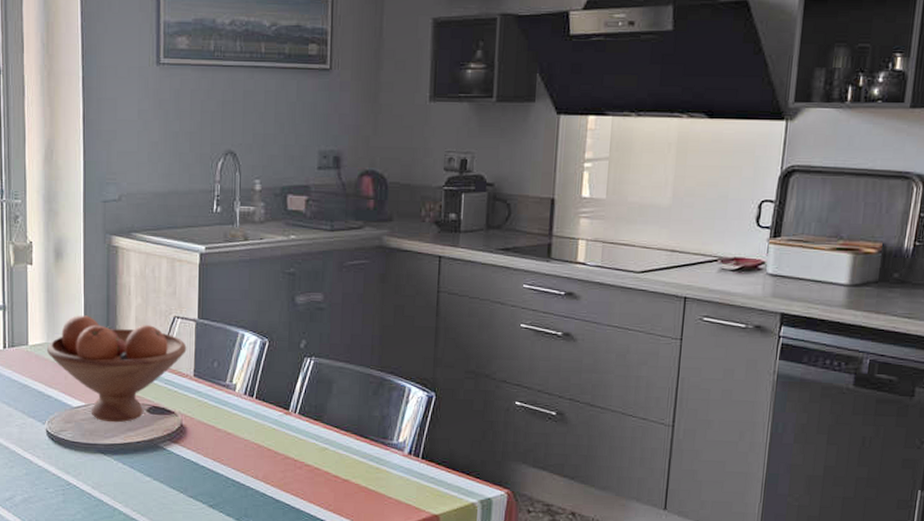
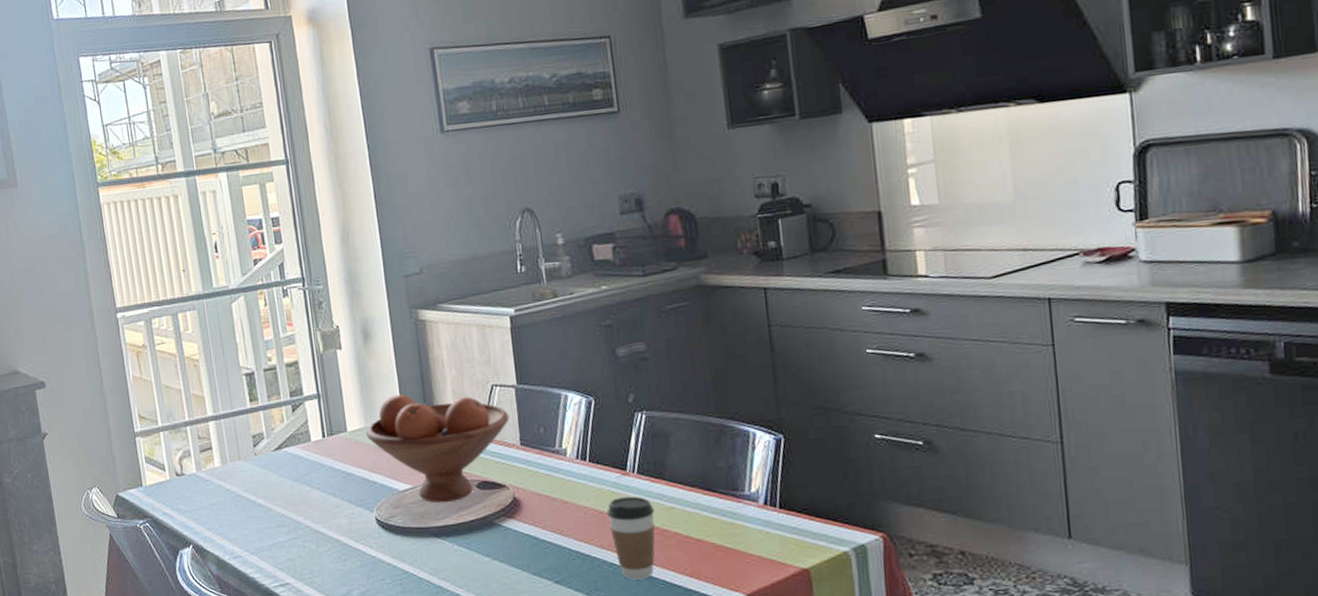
coffee cup: none [266,434,309,511] -> present [607,496,655,580]

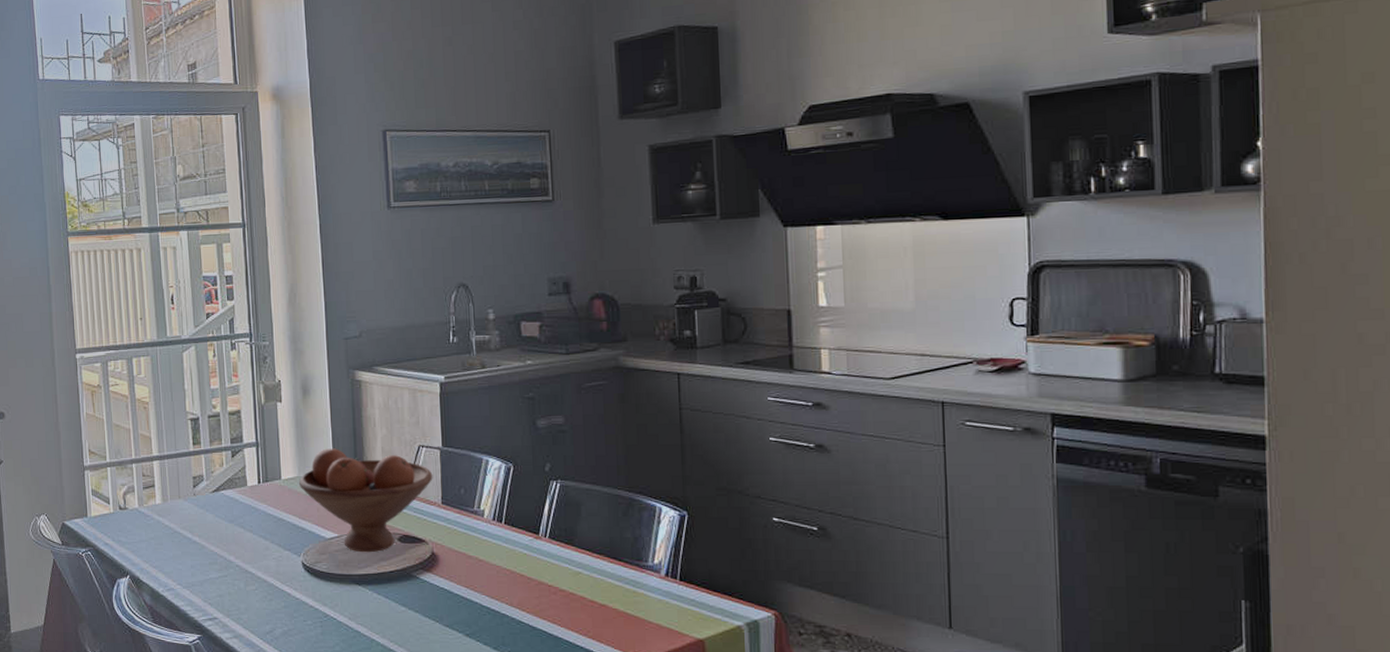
coffee cup: present [607,496,655,580] -> none [518,559,562,638]

